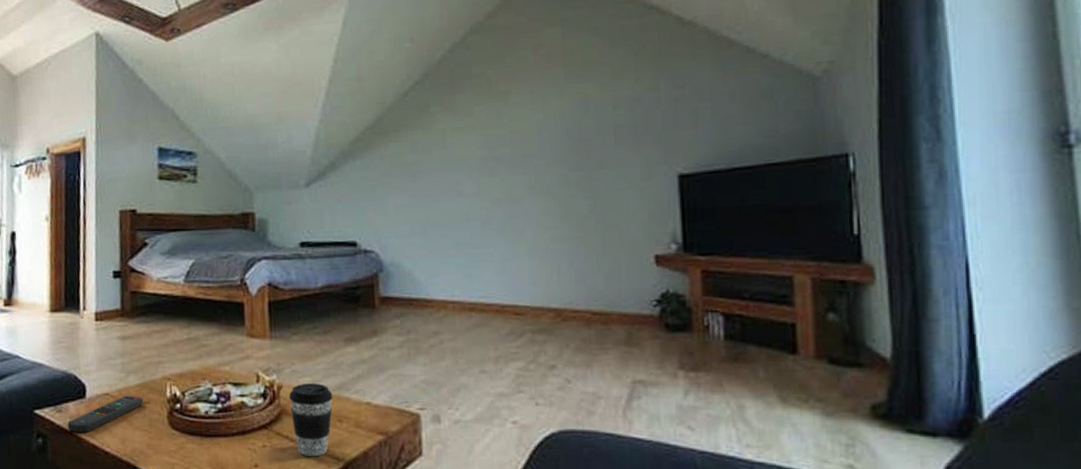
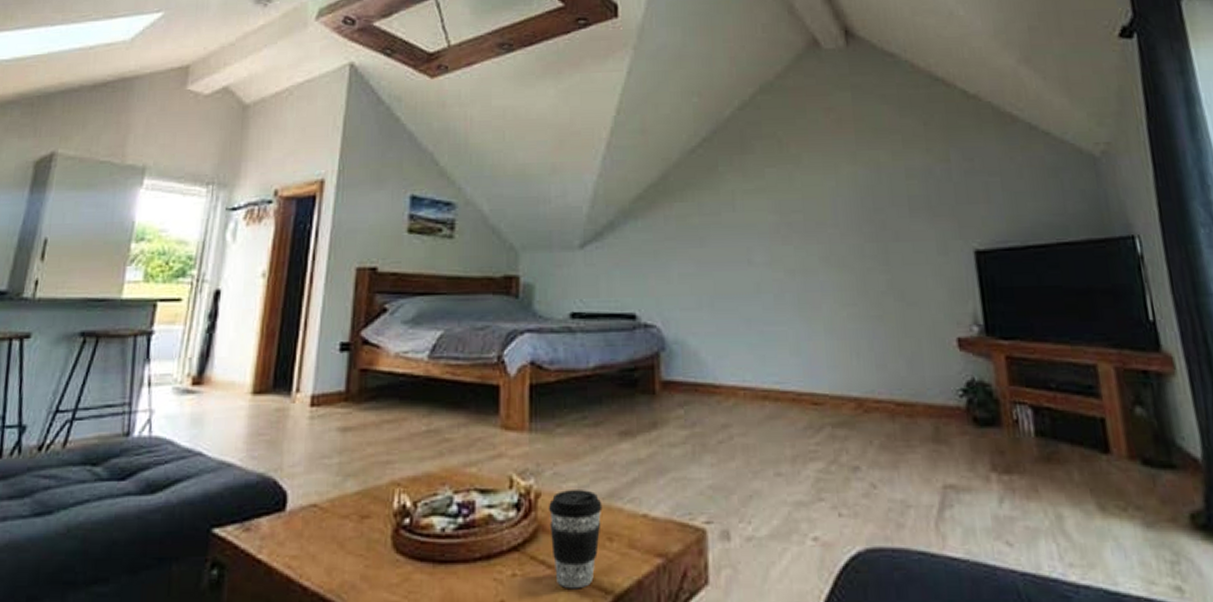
remote control: present [67,396,143,433] -> none [256,507,361,560]

